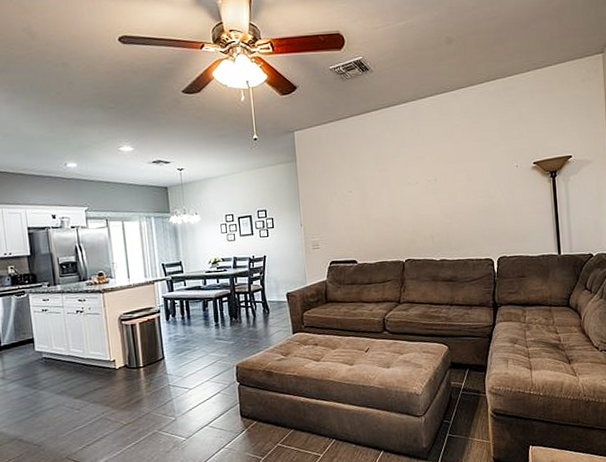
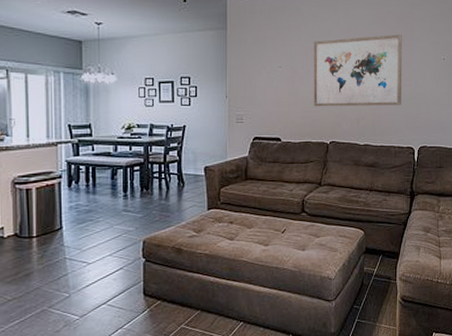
wall art: none [381,146,476,227] -> present [313,34,403,107]

